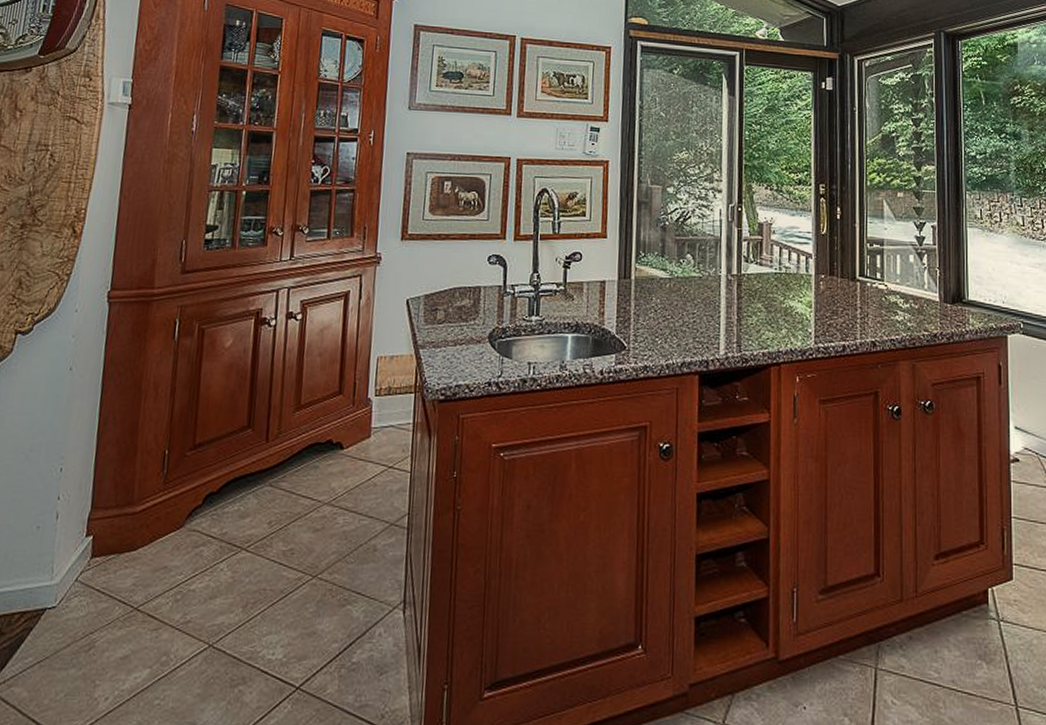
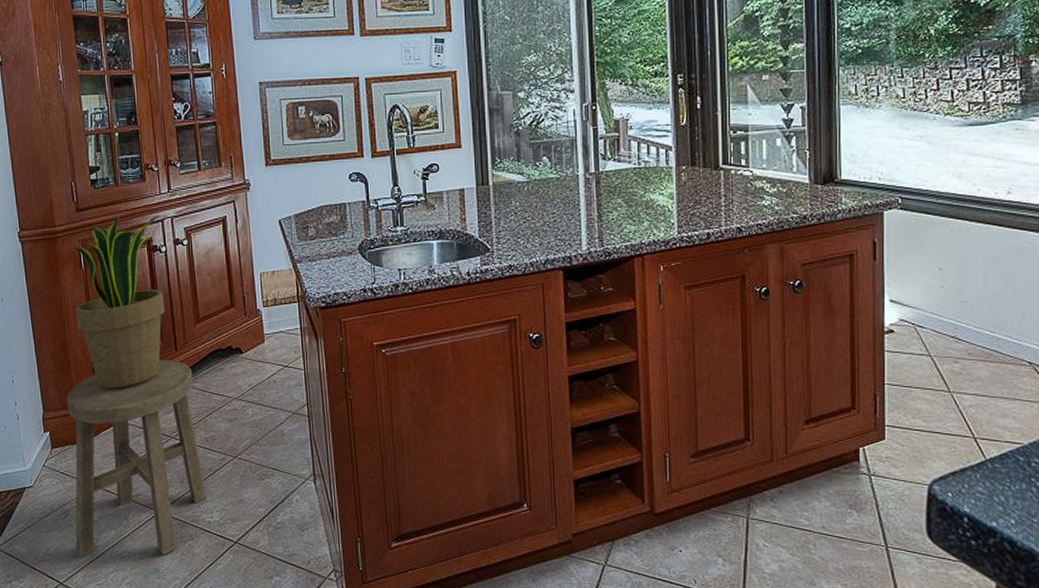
stool: none [93,452,281,706] -> present [67,360,206,557]
potted plant: none [154,281,277,485] -> present [73,215,166,388]

